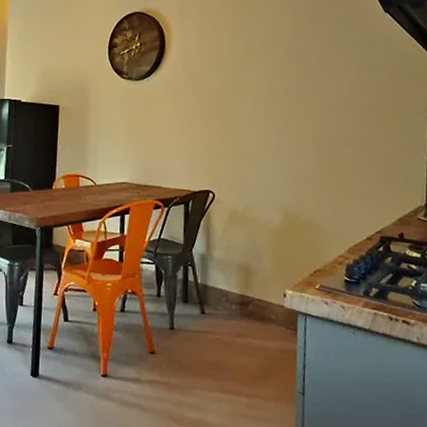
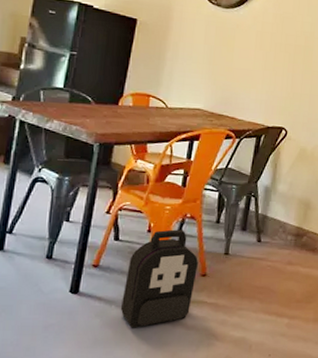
backpack: none [77,306,146,411] -> present [120,229,198,328]

